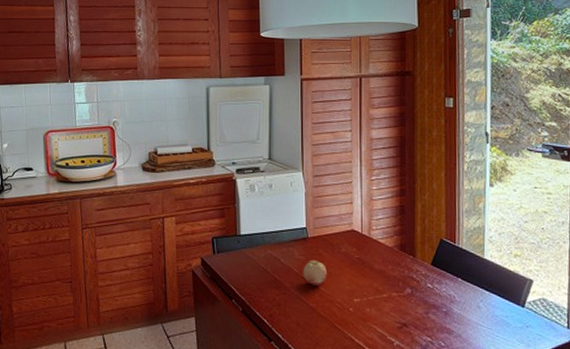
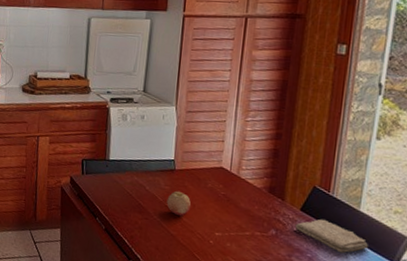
washcloth: none [428,271,496,304] -> present [295,218,368,254]

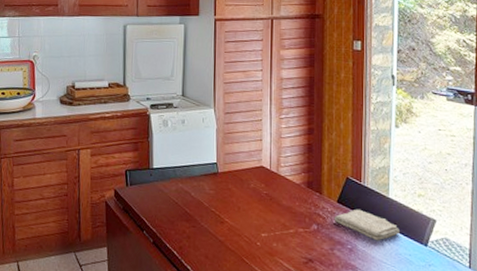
fruit: present [166,191,191,216] -> none [212,194,236,221]

